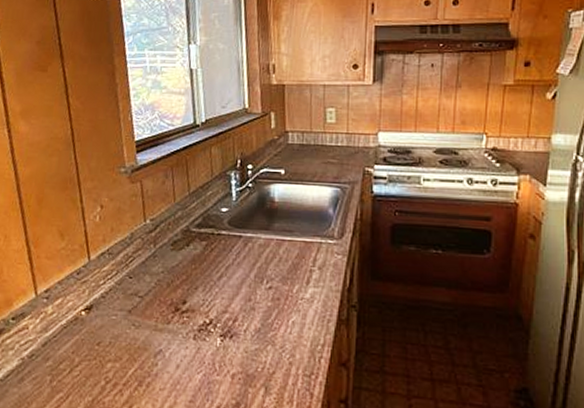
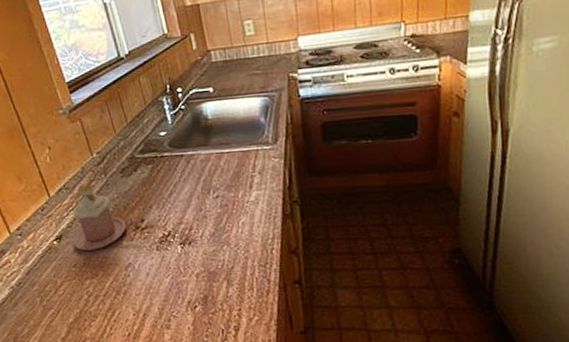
mug: none [103,251,167,329] -> present [73,184,127,251]

